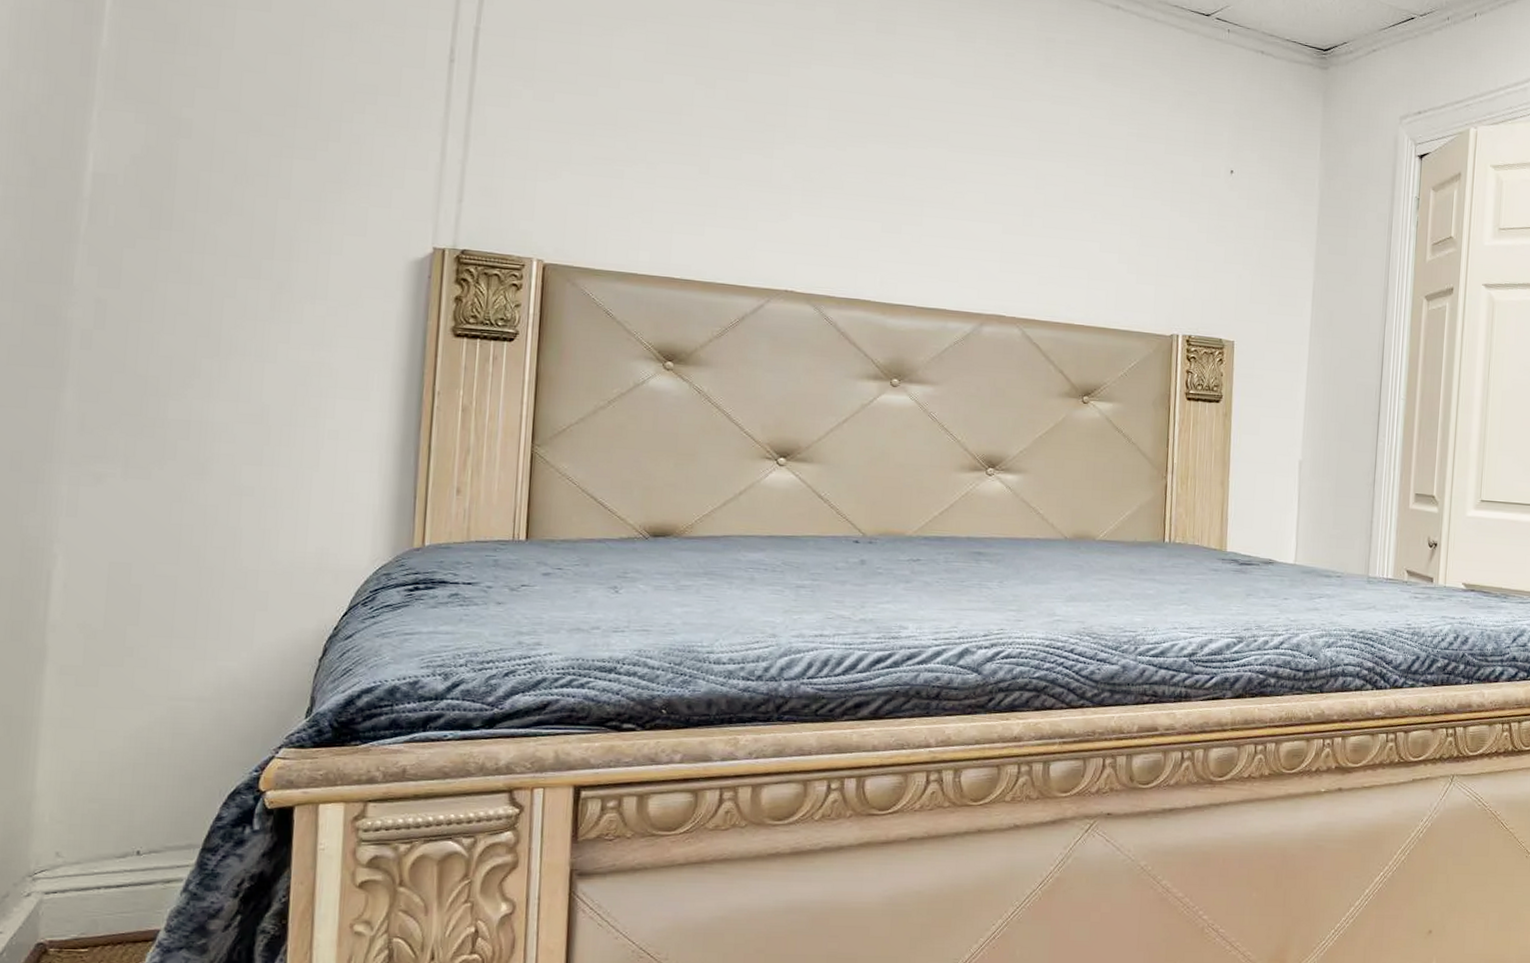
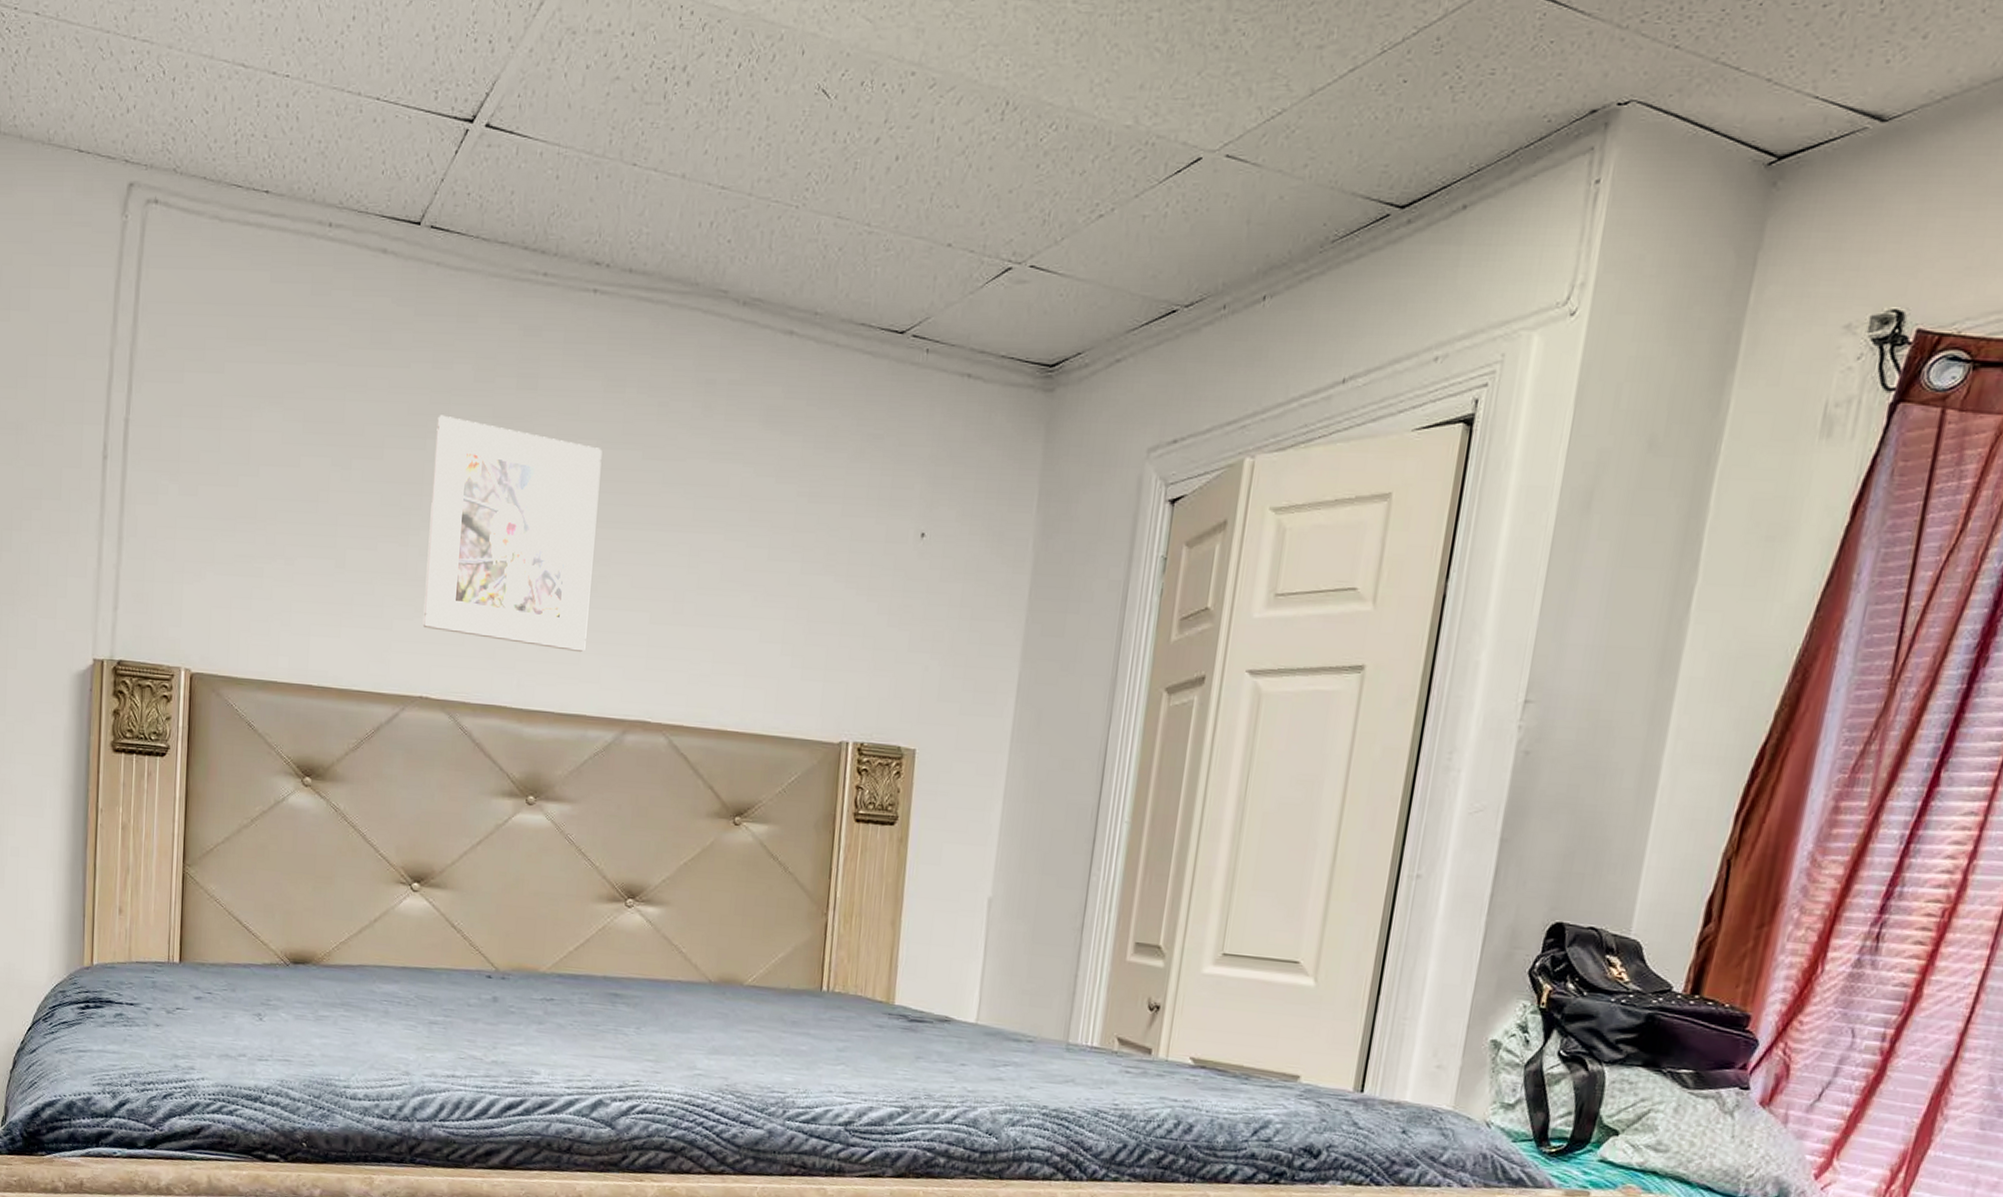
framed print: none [787,48,956,256] -> present [422,415,602,653]

